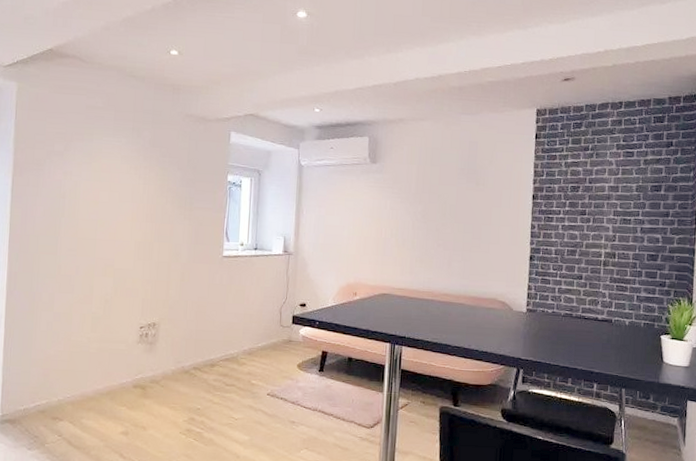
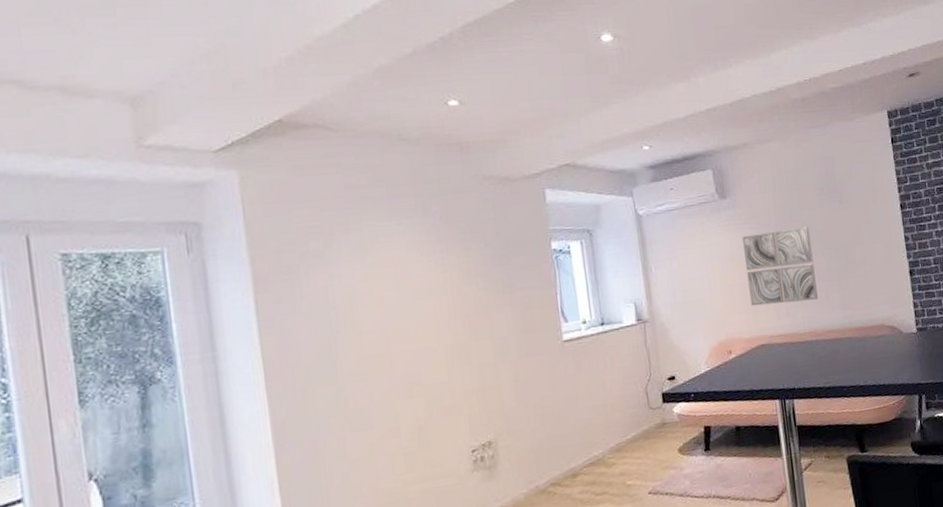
wall art: none [381,198,444,265] -> present [741,226,818,307]

